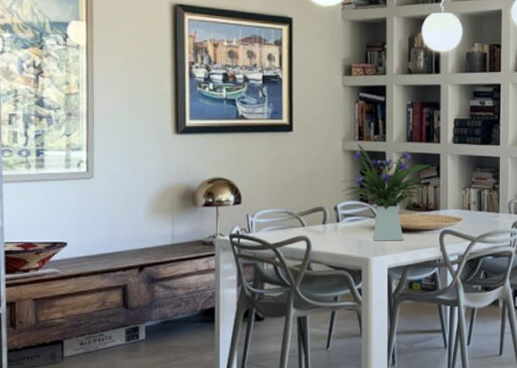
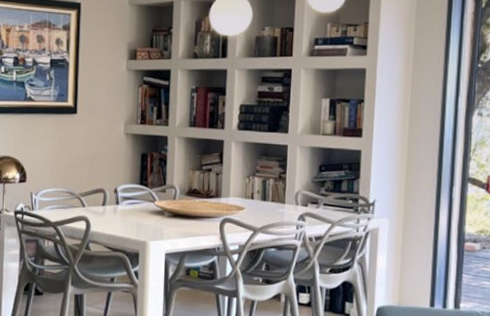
flower arrangement: present [341,143,432,241] -> none [122,127,215,227]

